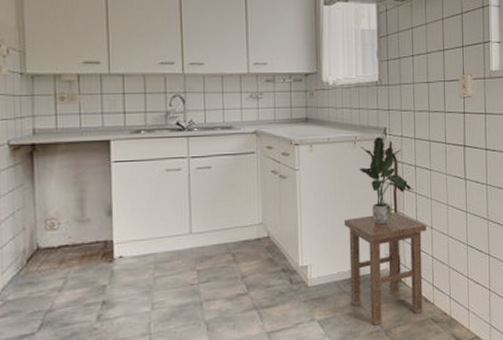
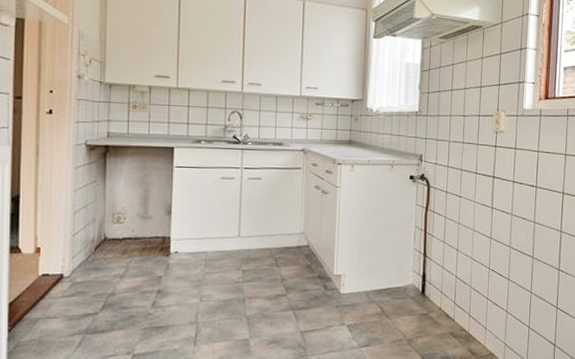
stool: present [343,212,427,324] -> none [377,233,454,333]
potted plant: present [359,137,414,225] -> none [394,163,444,243]

